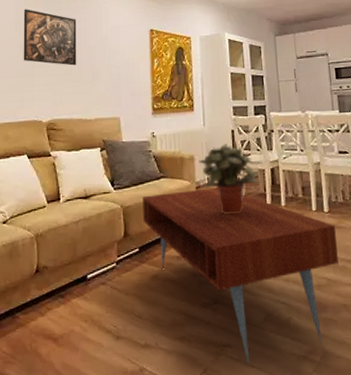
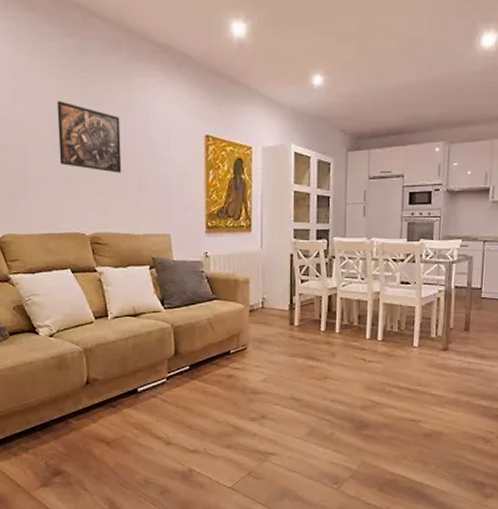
coffee table: present [143,188,339,366] -> none [194,312,386,471]
potted plant: present [199,144,262,215] -> none [254,268,320,339]

